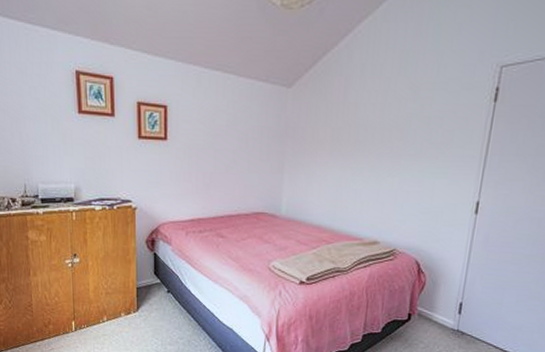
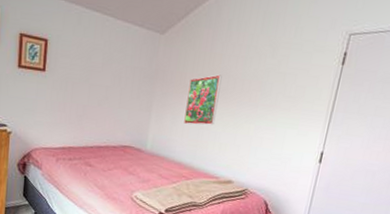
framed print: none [320,126,359,184] -> present [184,74,222,125]

